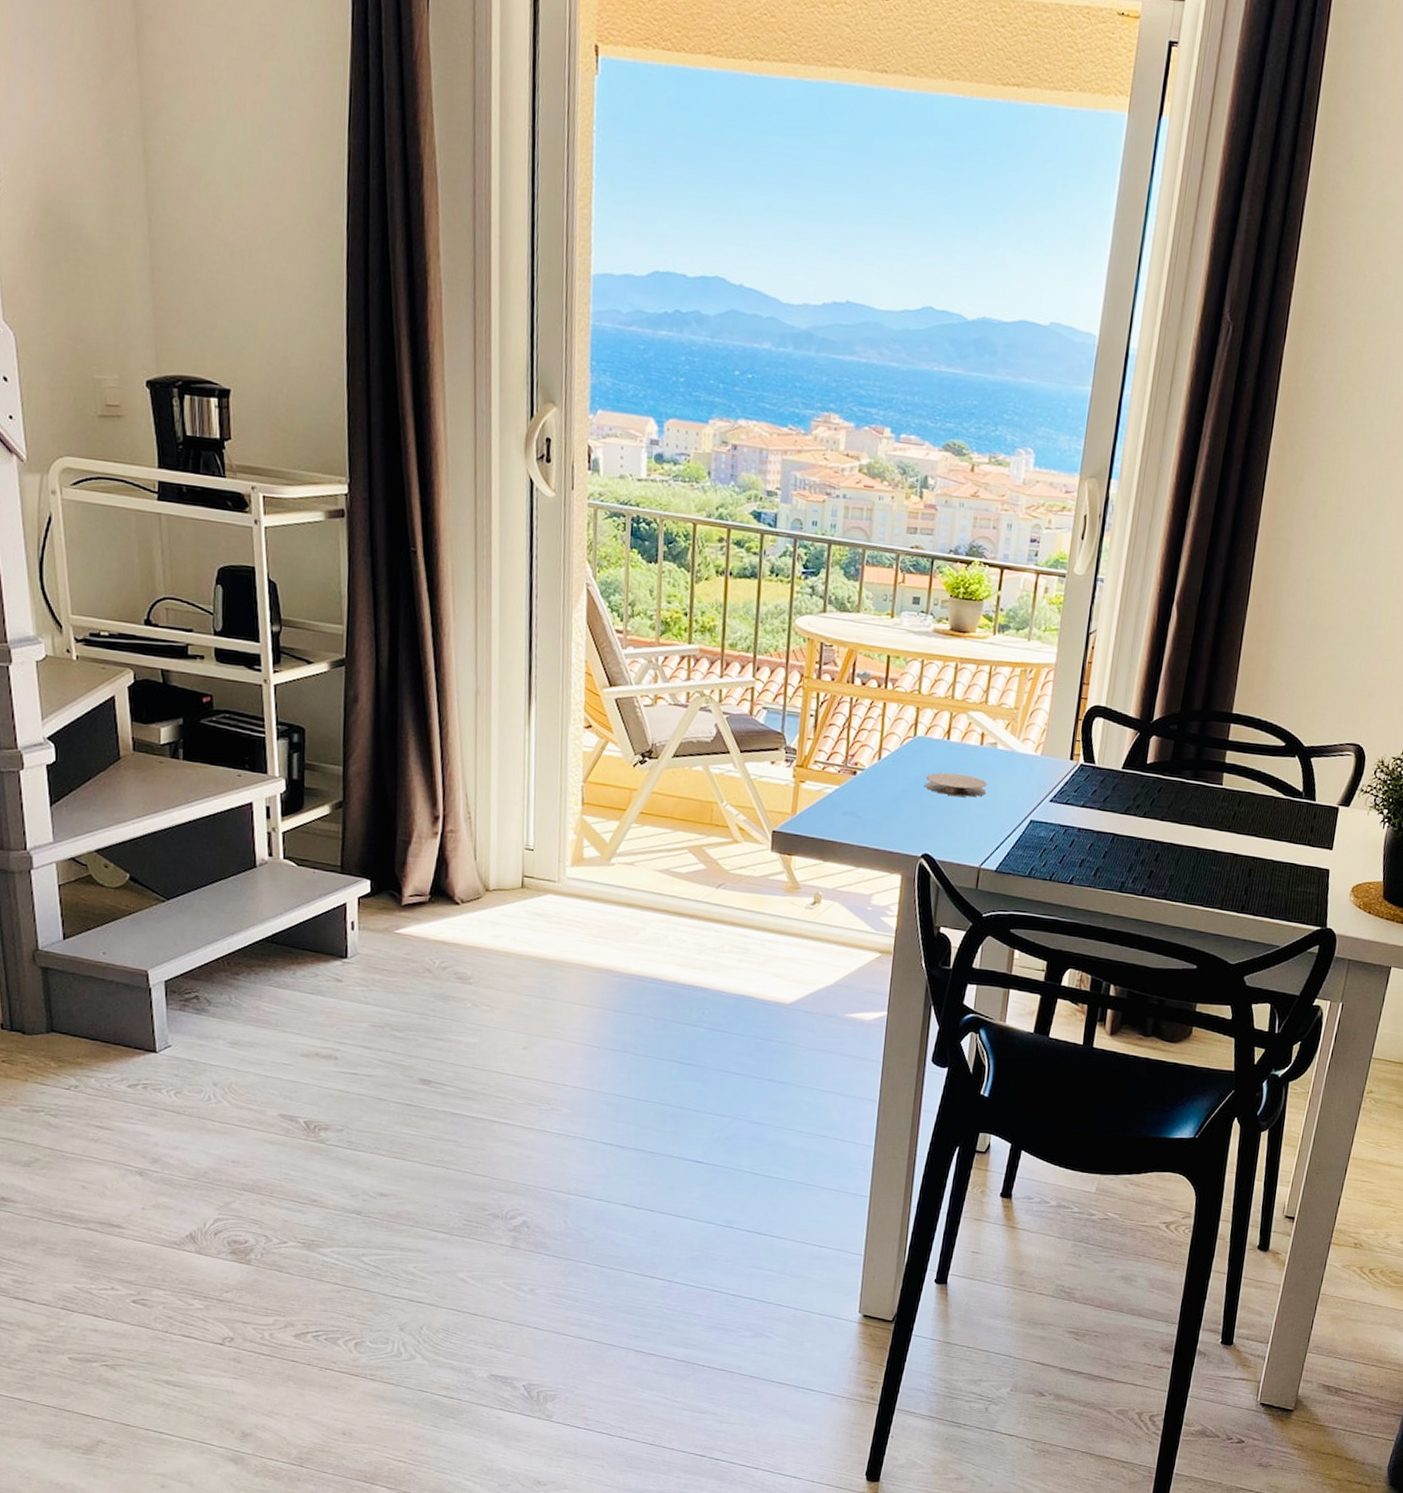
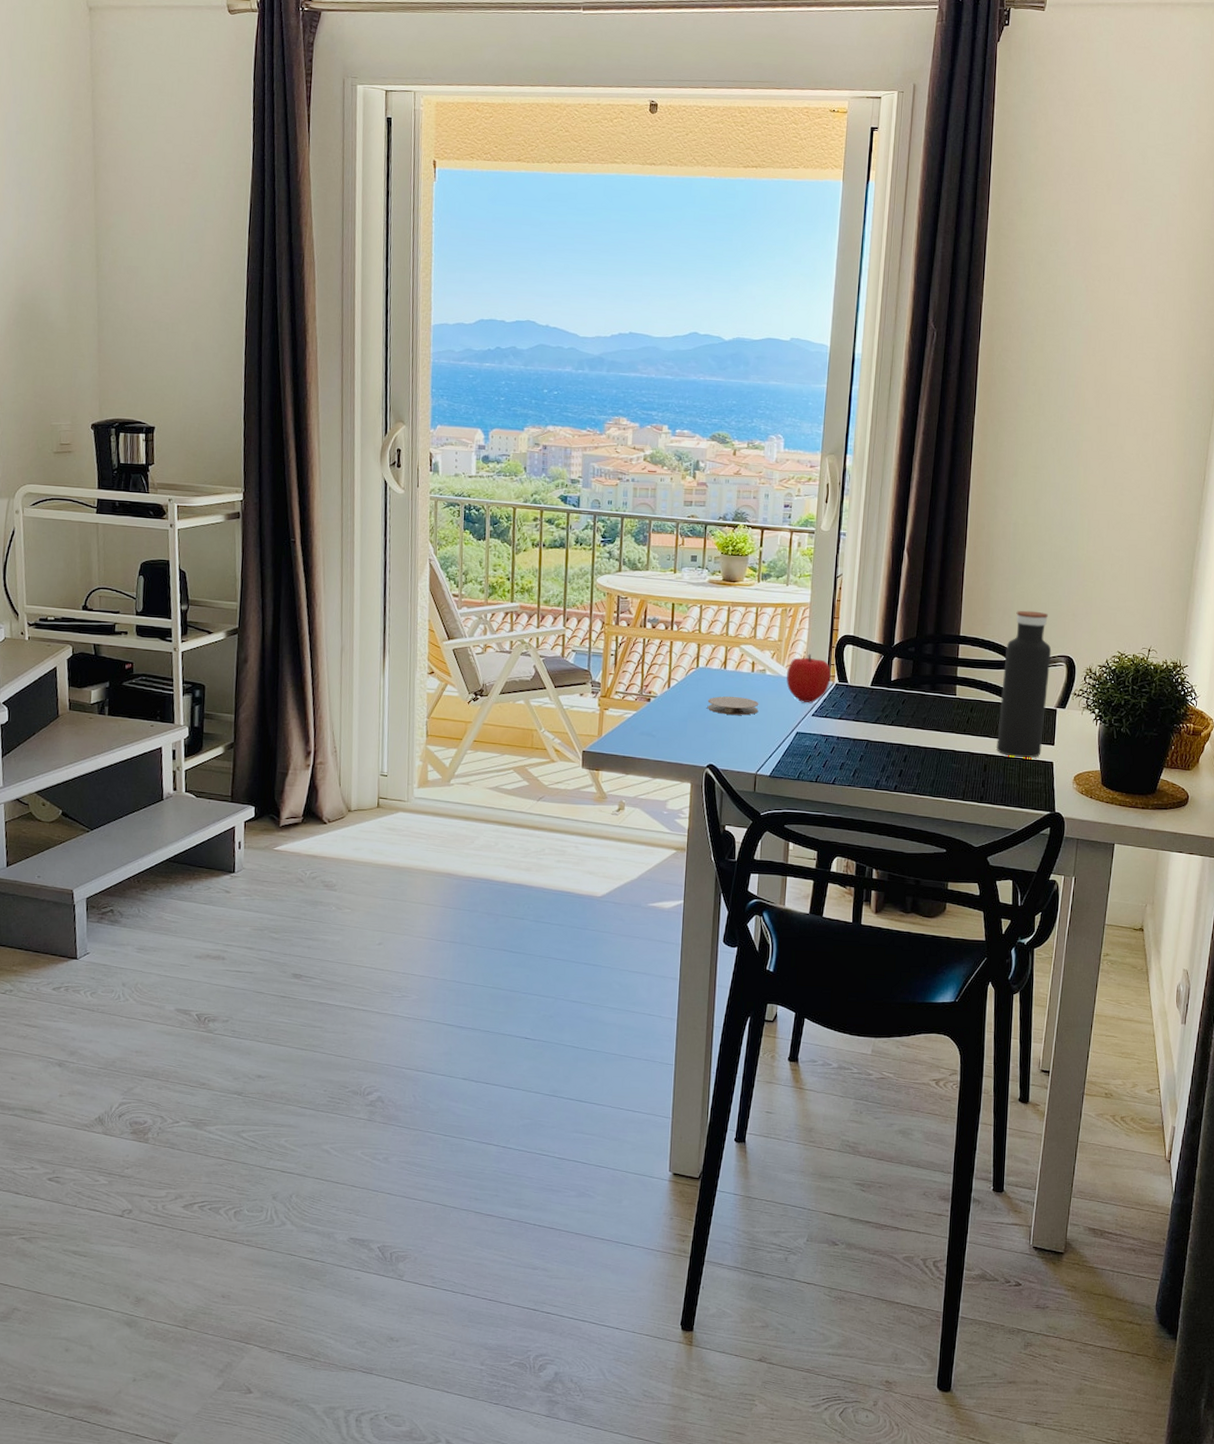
fruit: none [1021,726,1076,787] -> present [786,654,831,704]
water bottle: none [1265,686,1339,864] -> present [996,610,1052,758]

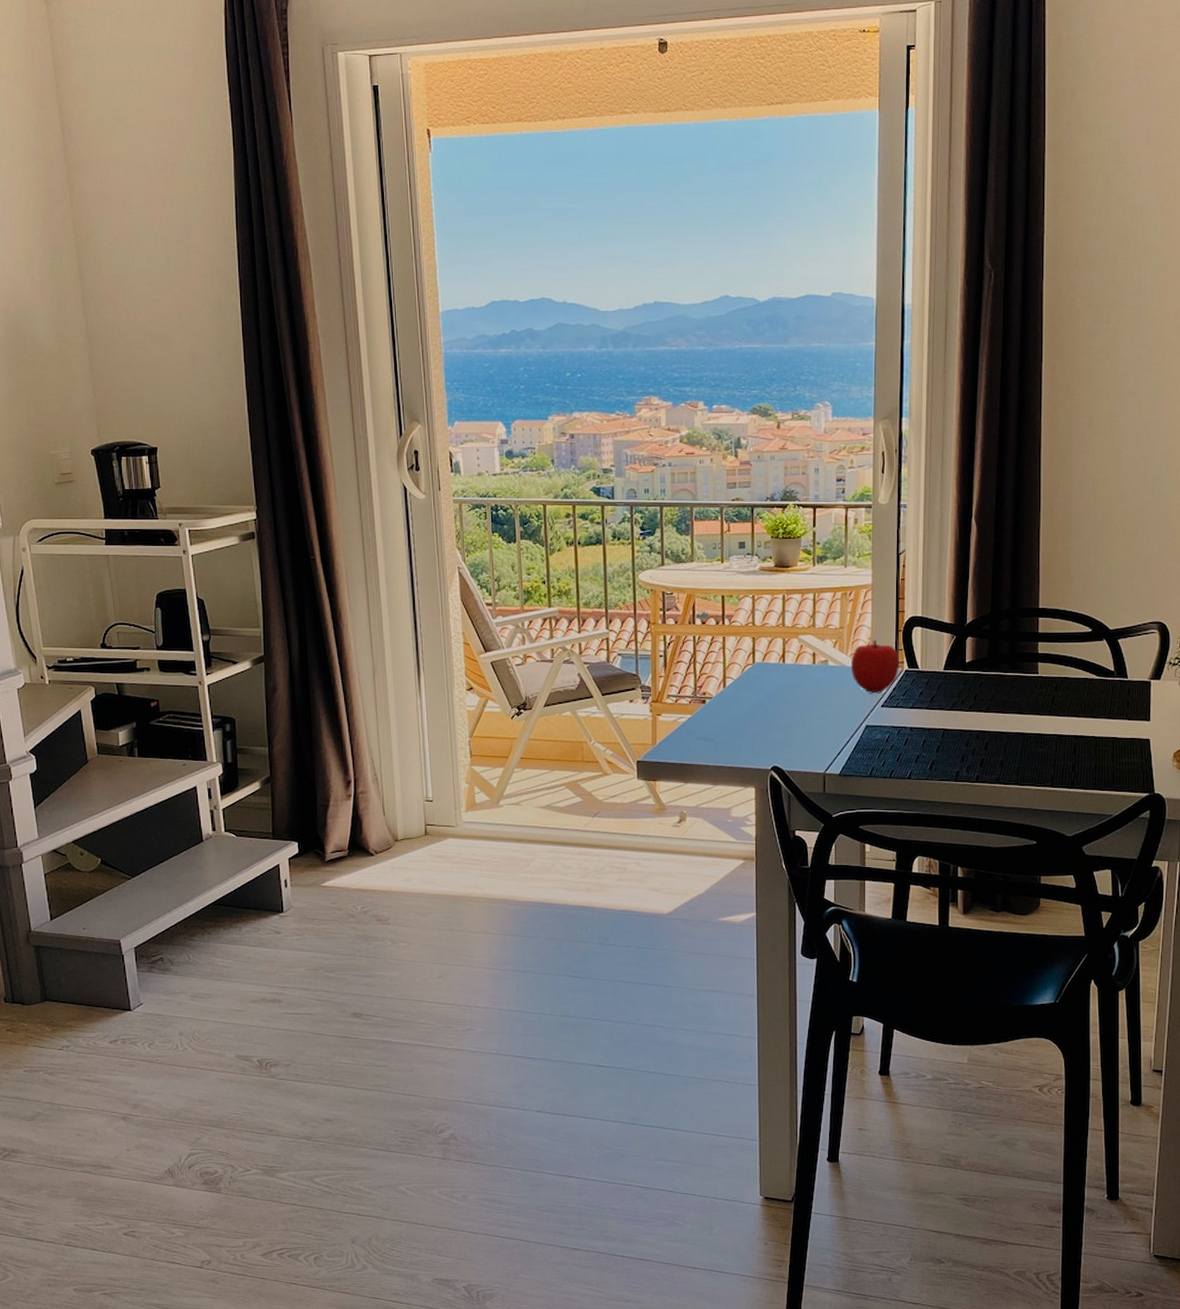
coaster: present [707,696,759,715] -> none [767,692,823,712]
water bottle: present [996,610,1052,758] -> none [1086,575,1142,736]

